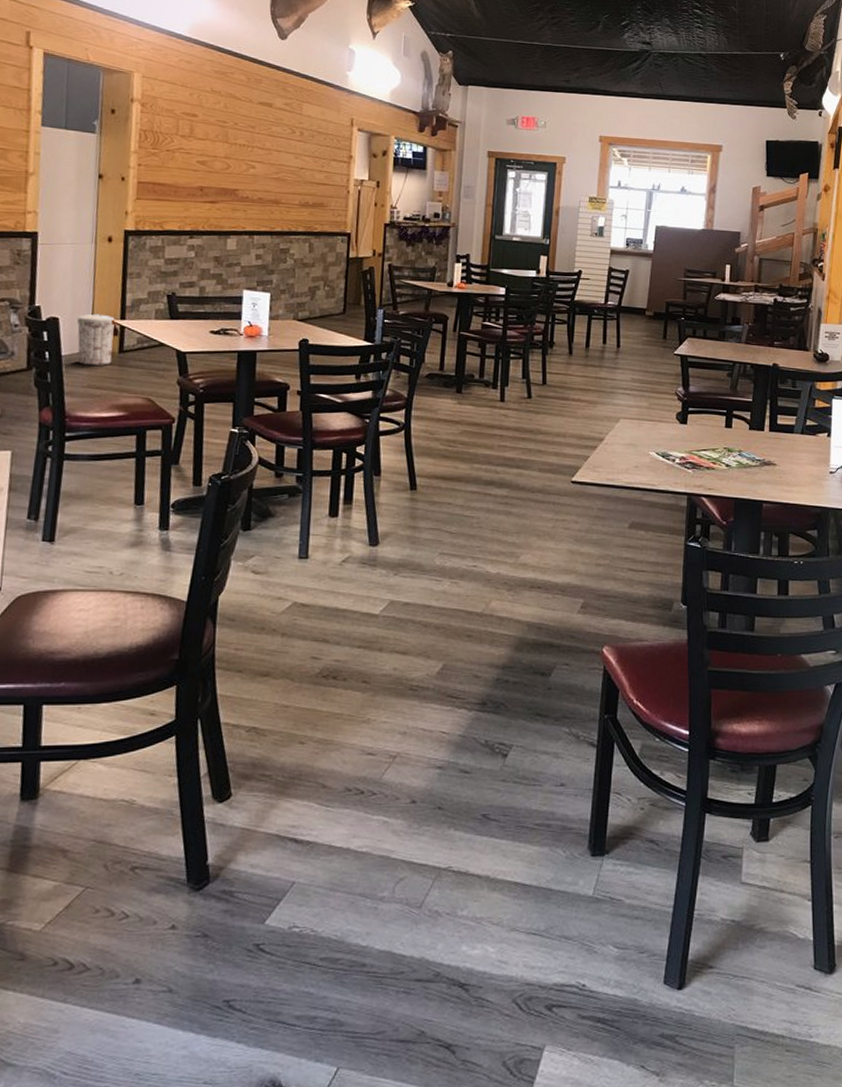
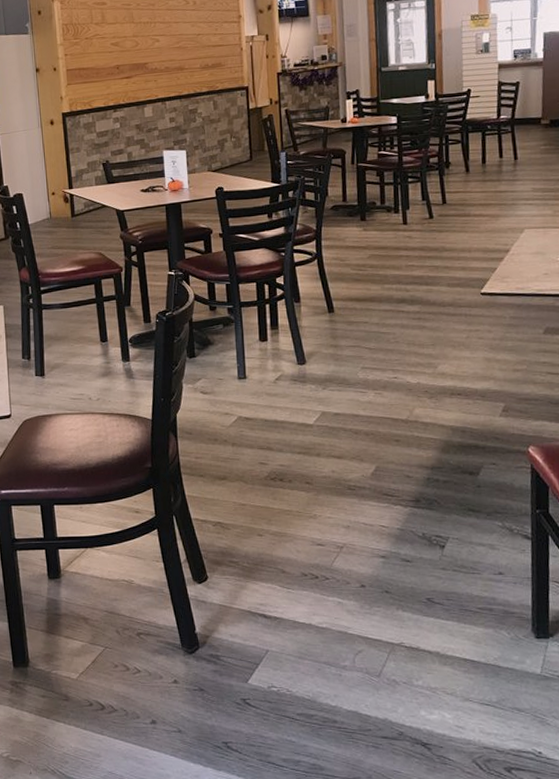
trash can: present [77,313,116,365] -> none [36,186,67,230]

